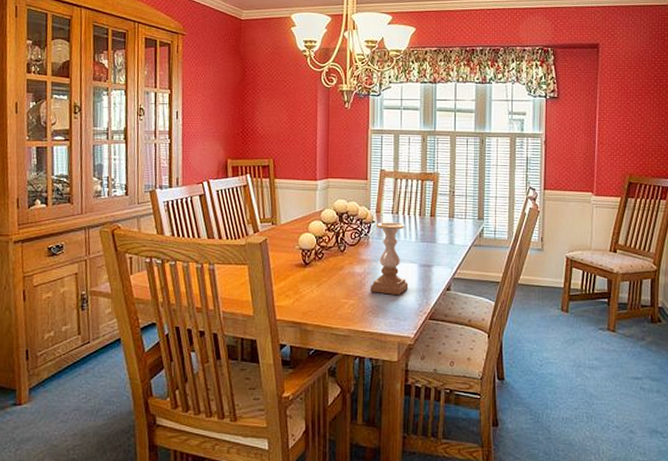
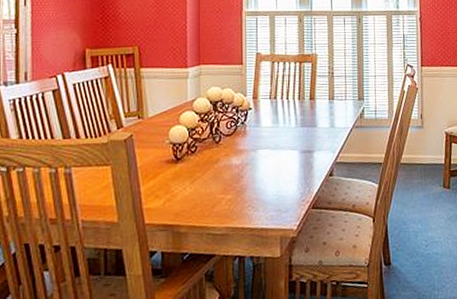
candle holder: present [370,222,409,295] -> none [249,108,290,186]

